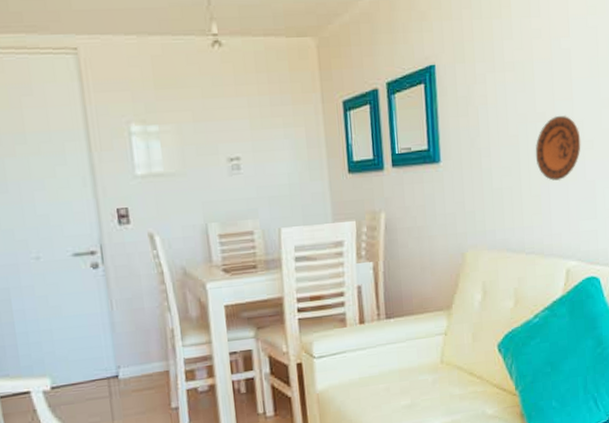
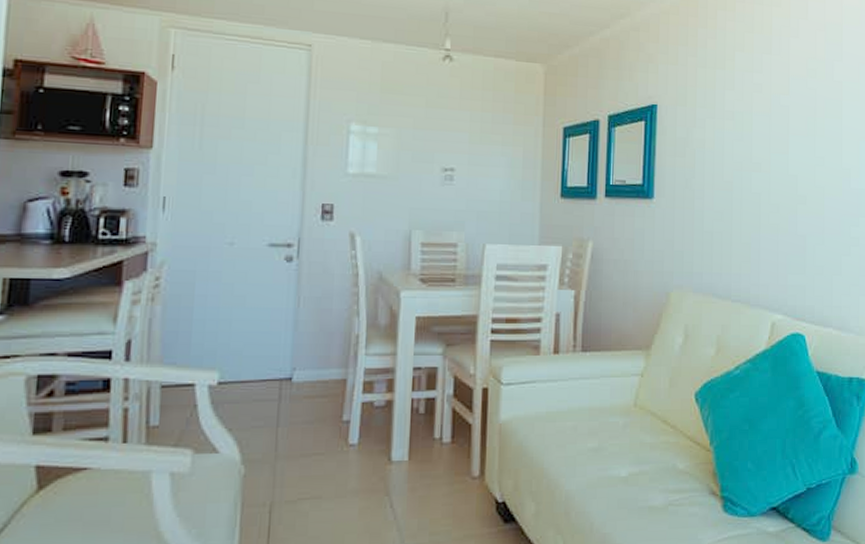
decorative plate: present [535,115,581,181] -> none [748,167,794,232]

